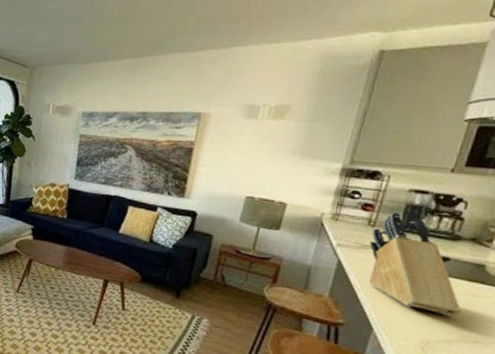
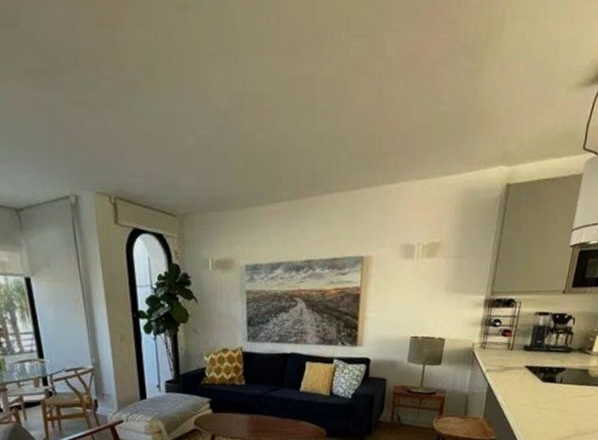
knife block: present [368,211,461,316] -> none [510,334,575,416]

